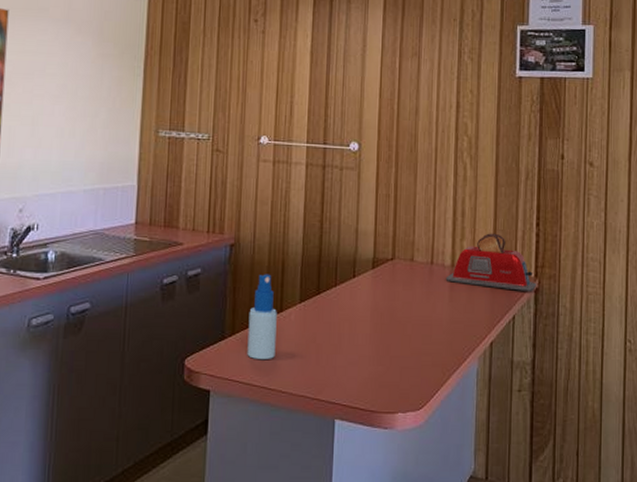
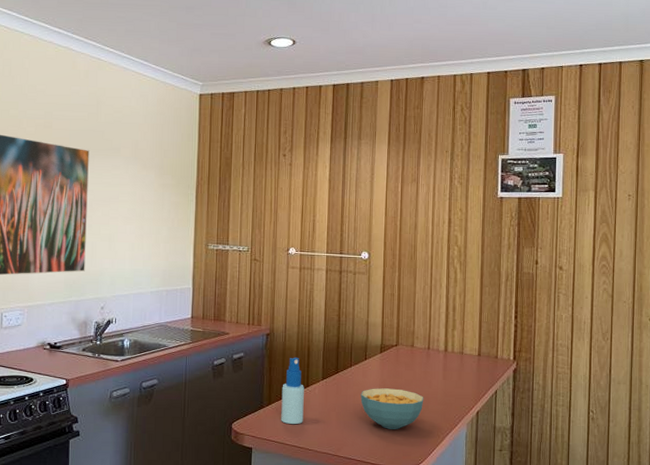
cereal bowl: none [347,313,426,365] -> present [360,388,424,429]
toaster: present [445,233,537,291] -> none [440,324,515,371]

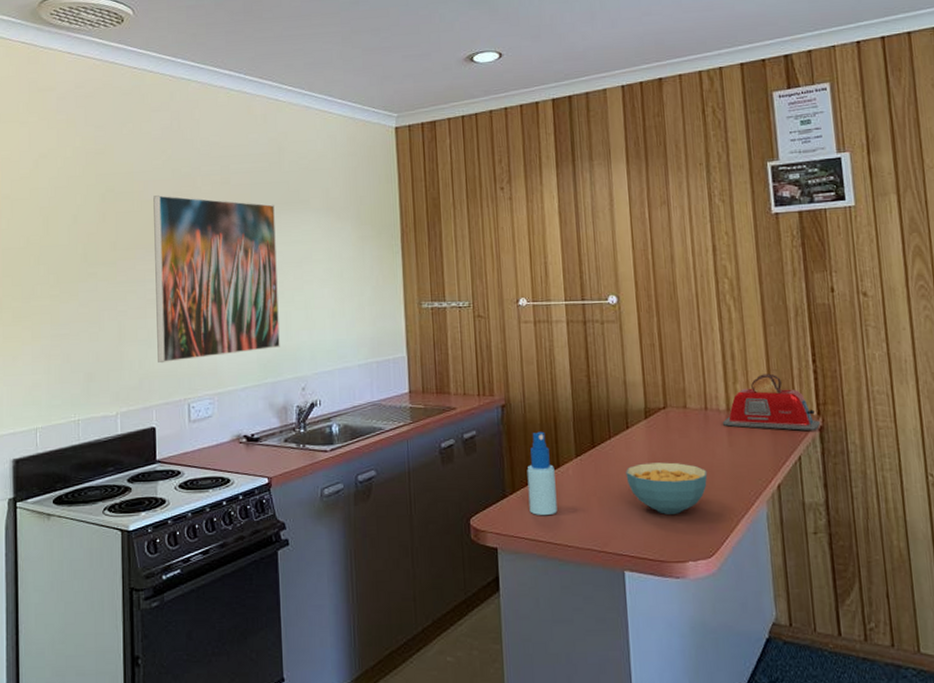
toaster: none [440,324,515,371] -> present [722,373,821,431]

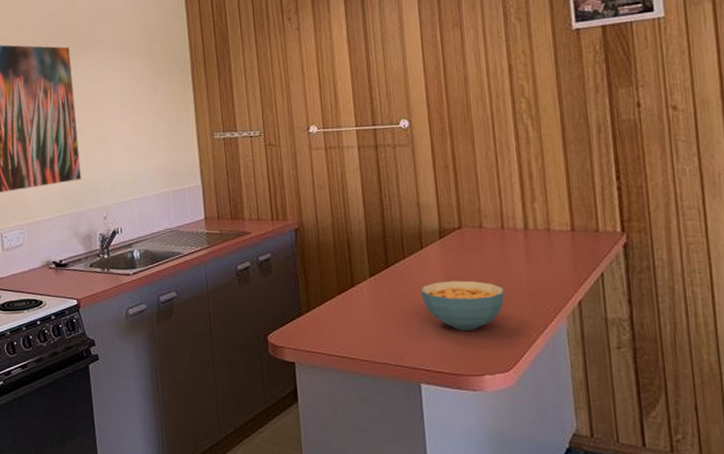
spray bottle: present [527,431,558,515] -> none [321,253,353,332]
toaster: present [722,373,821,431] -> none [519,191,626,248]

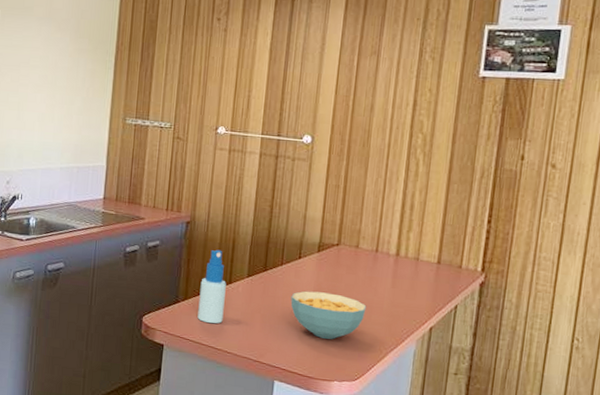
spray bottle: none [321,253,353,332] -> present [197,249,226,324]

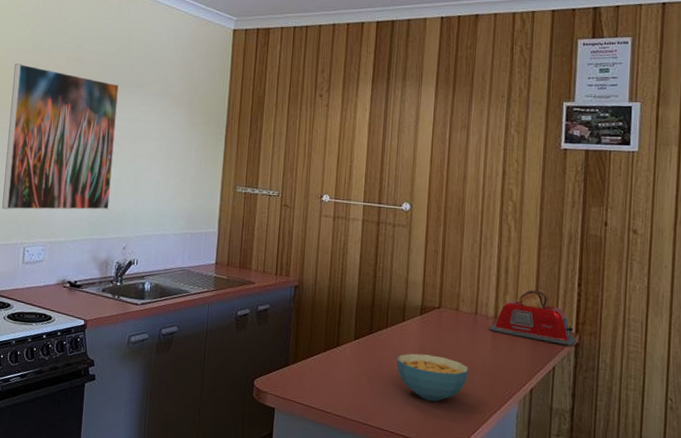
spray bottle: present [197,249,226,324] -> none [307,313,334,386]
toaster: none [389,227,483,284] -> present [488,290,578,346]

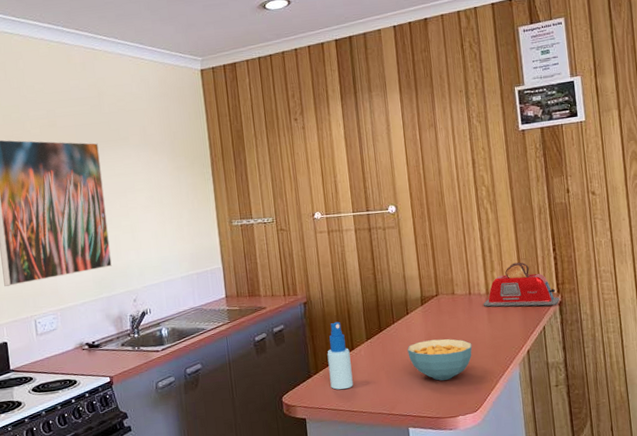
spray bottle: none [307,313,334,386] -> present [327,321,353,390]

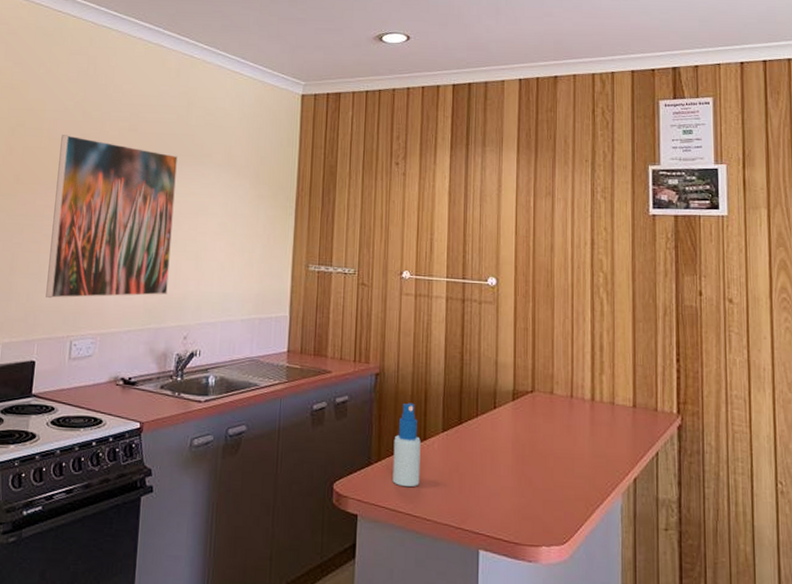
cereal bowl: present [407,339,473,381] -> none [489,444,568,498]
toaster: present [483,262,560,307] -> none [586,368,680,428]

